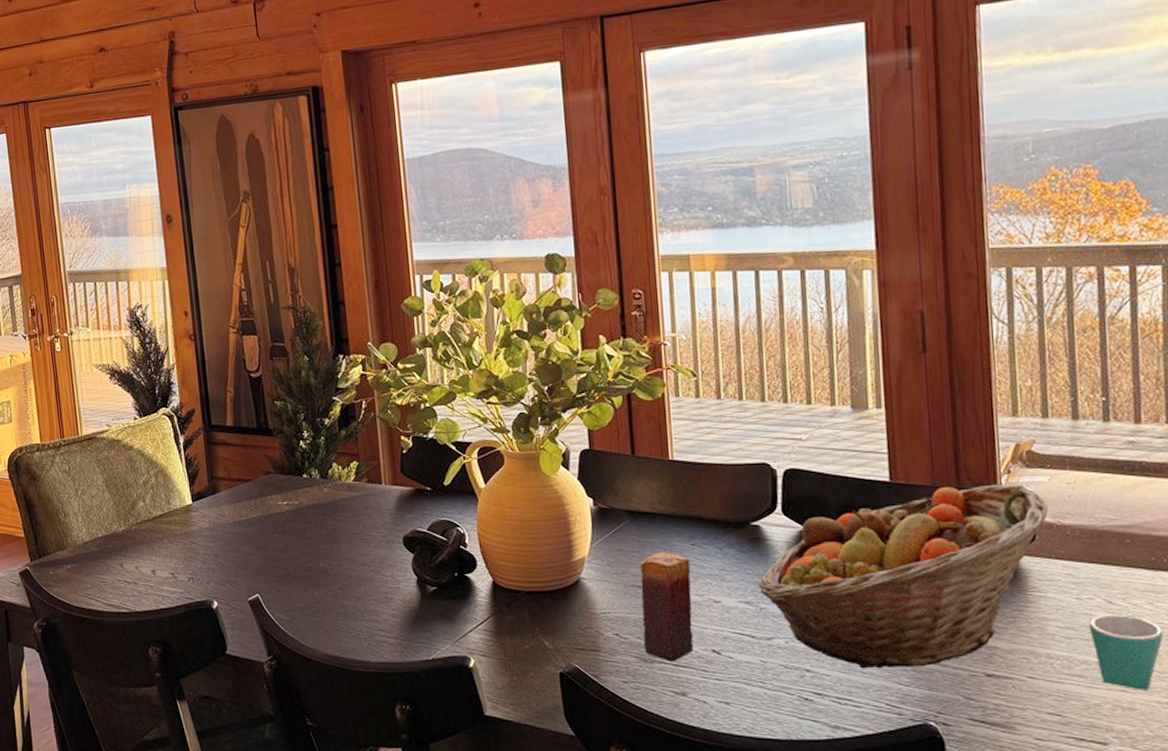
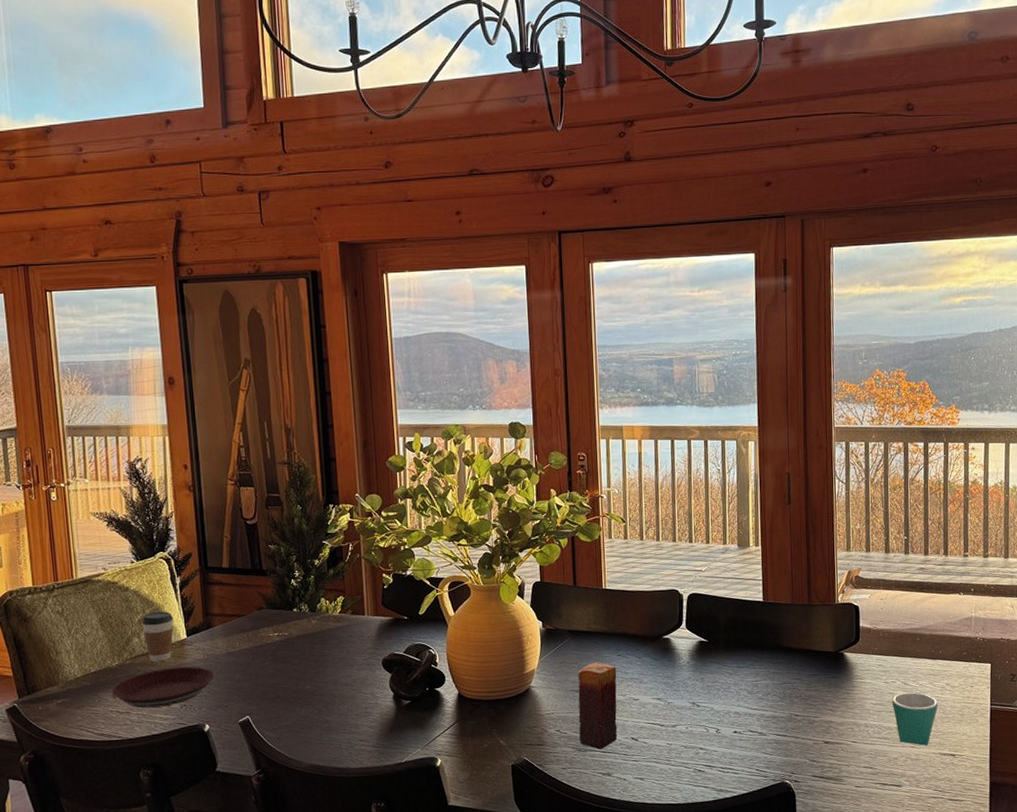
plate: none [118,535,222,579] -> present [111,666,215,708]
coffee cup: none [146,474,179,529] -> present [141,611,174,662]
fruit basket: present [758,484,1048,669] -> none [667,601,868,744]

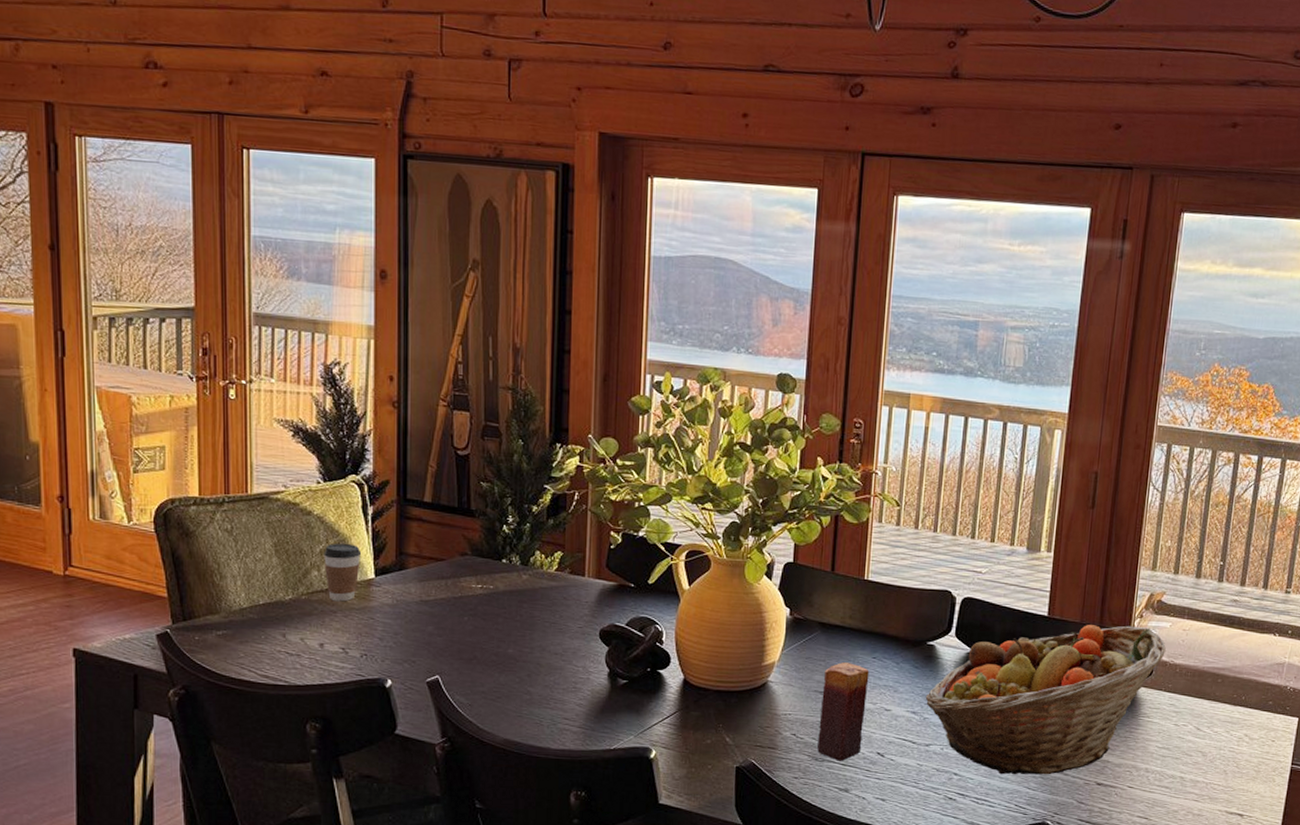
plate: present [111,666,215,708] -> none [281,609,404,654]
fruit basket: none [667,601,868,744] -> present [925,625,1166,775]
mug: present [891,691,939,746] -> none [1179,738,1233,801]

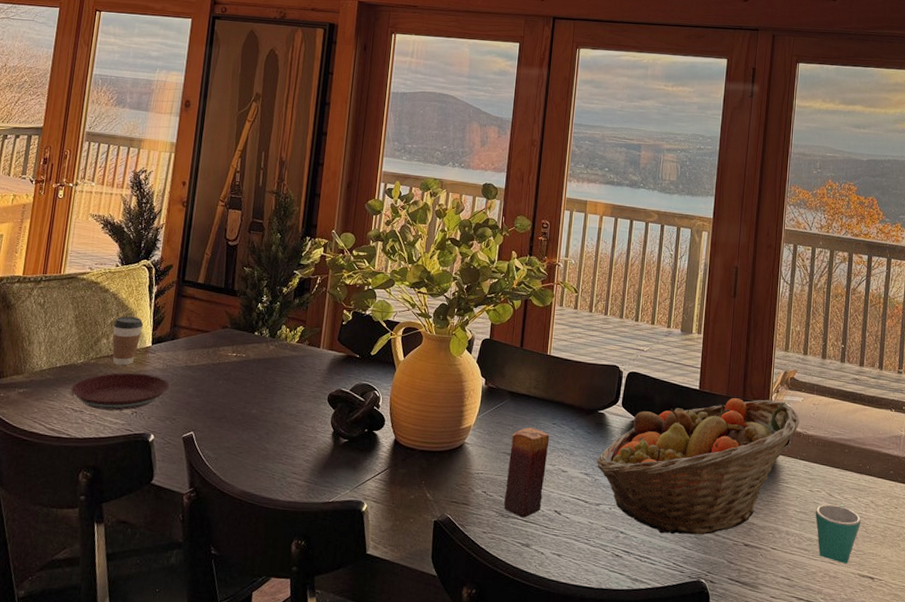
plate: none [281,609,404,654] -> present [70,372,170,411]
mug: none [1179,738,1233,801] -> present [815,504,862,563]

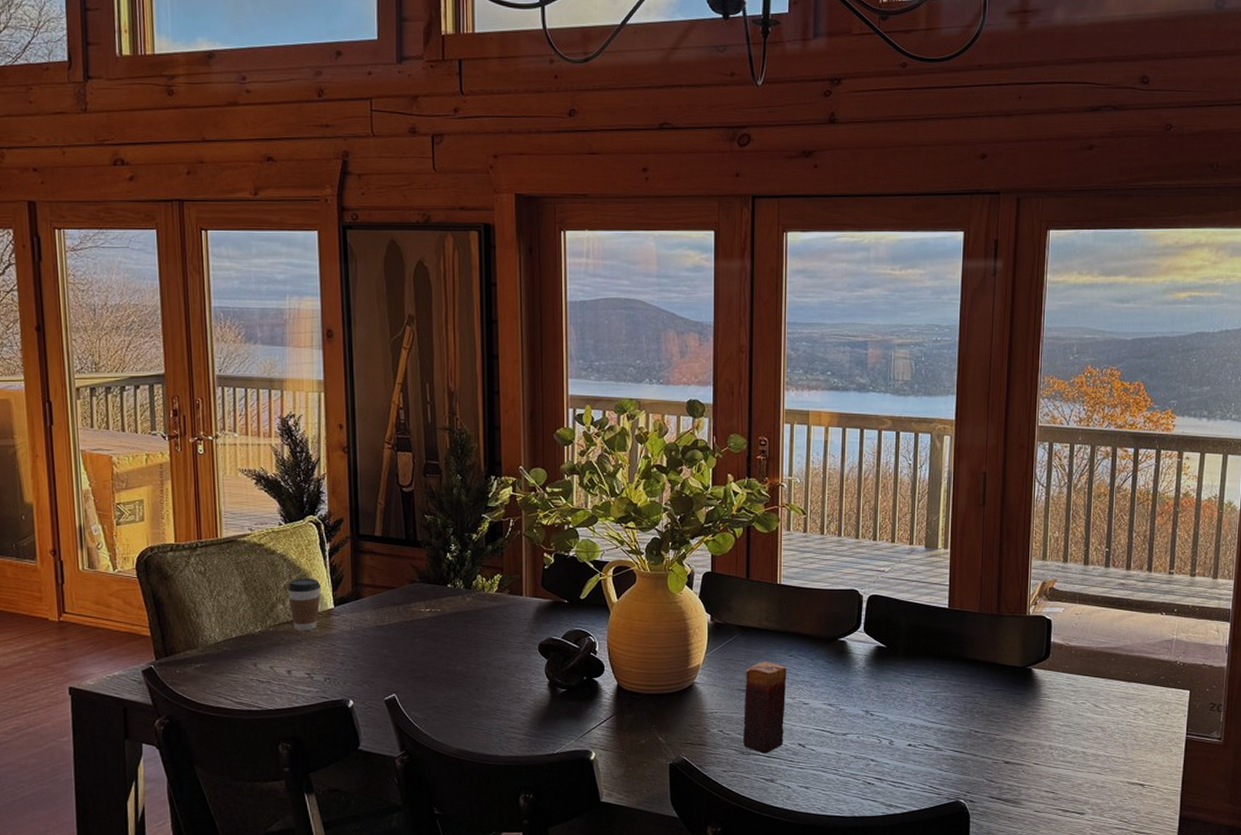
plate: present [70,372,170,411] -> none [252,637,362,679]
fruit basket: present [596,398,800,535] -> none [840,613,1061,758]
mug: present [815,504,862,563] -> none [1080,715,1130,773]

